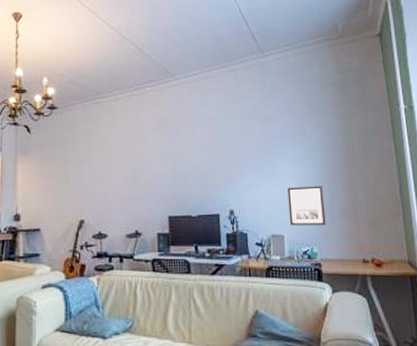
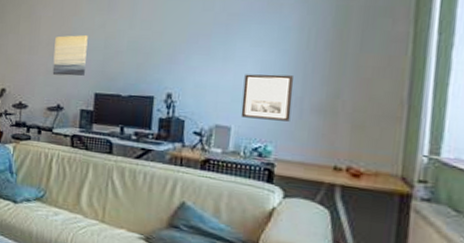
wall art: none [127,162,157,202] -> present [52,35,88,76]

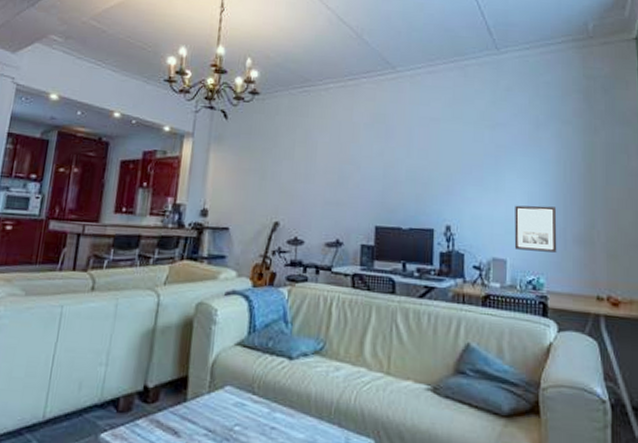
wall art: present [52,35,88,76] -> none [330,163,367,208]

